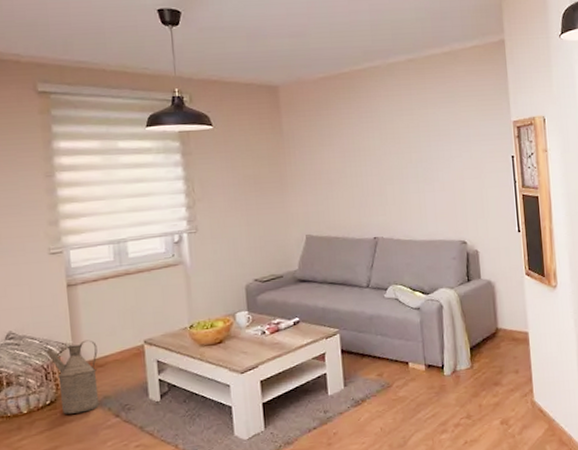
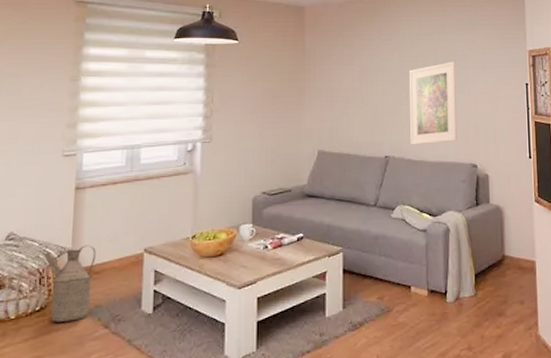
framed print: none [391,137,446,225] -> present [408,62,458,145]

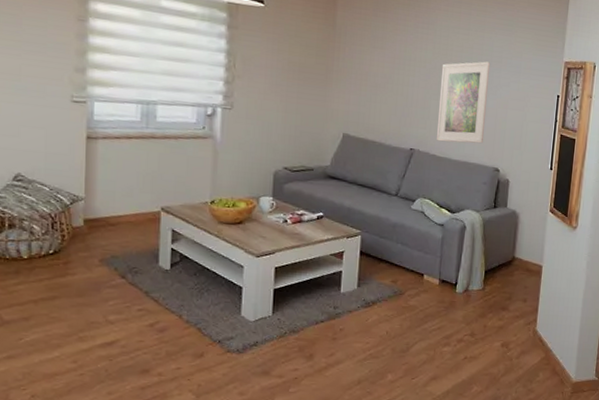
watering can: present [44,245,96,322] -> none [55,196,111,268]

